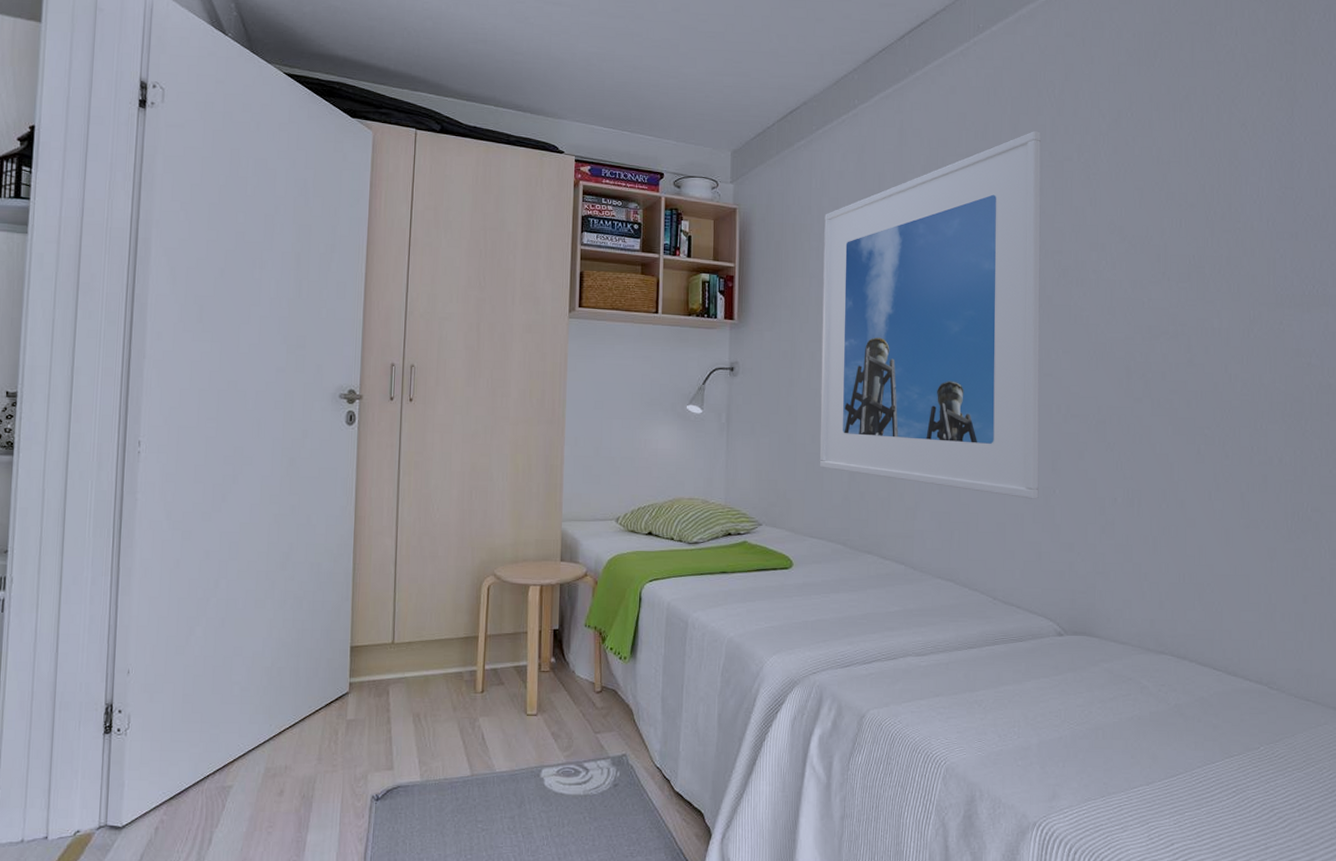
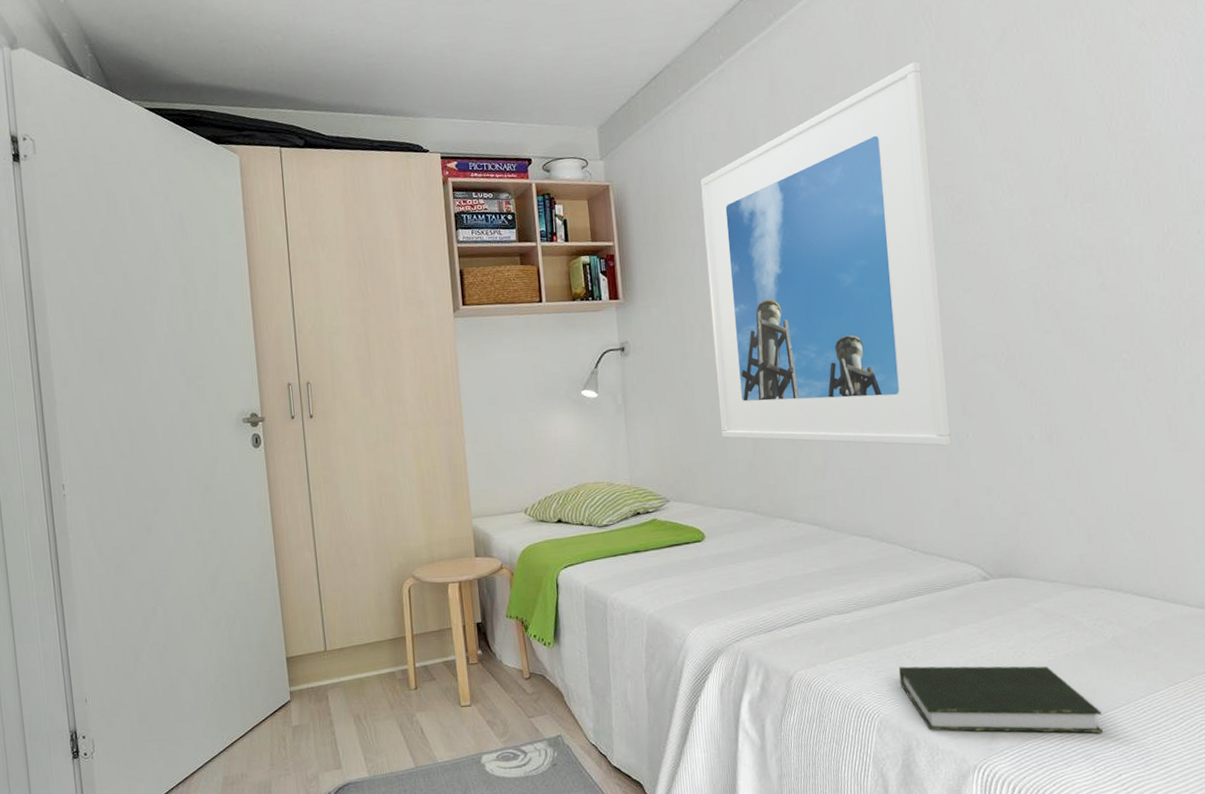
book: none [968,715,1159,800] -> present [898,666,1103,733]

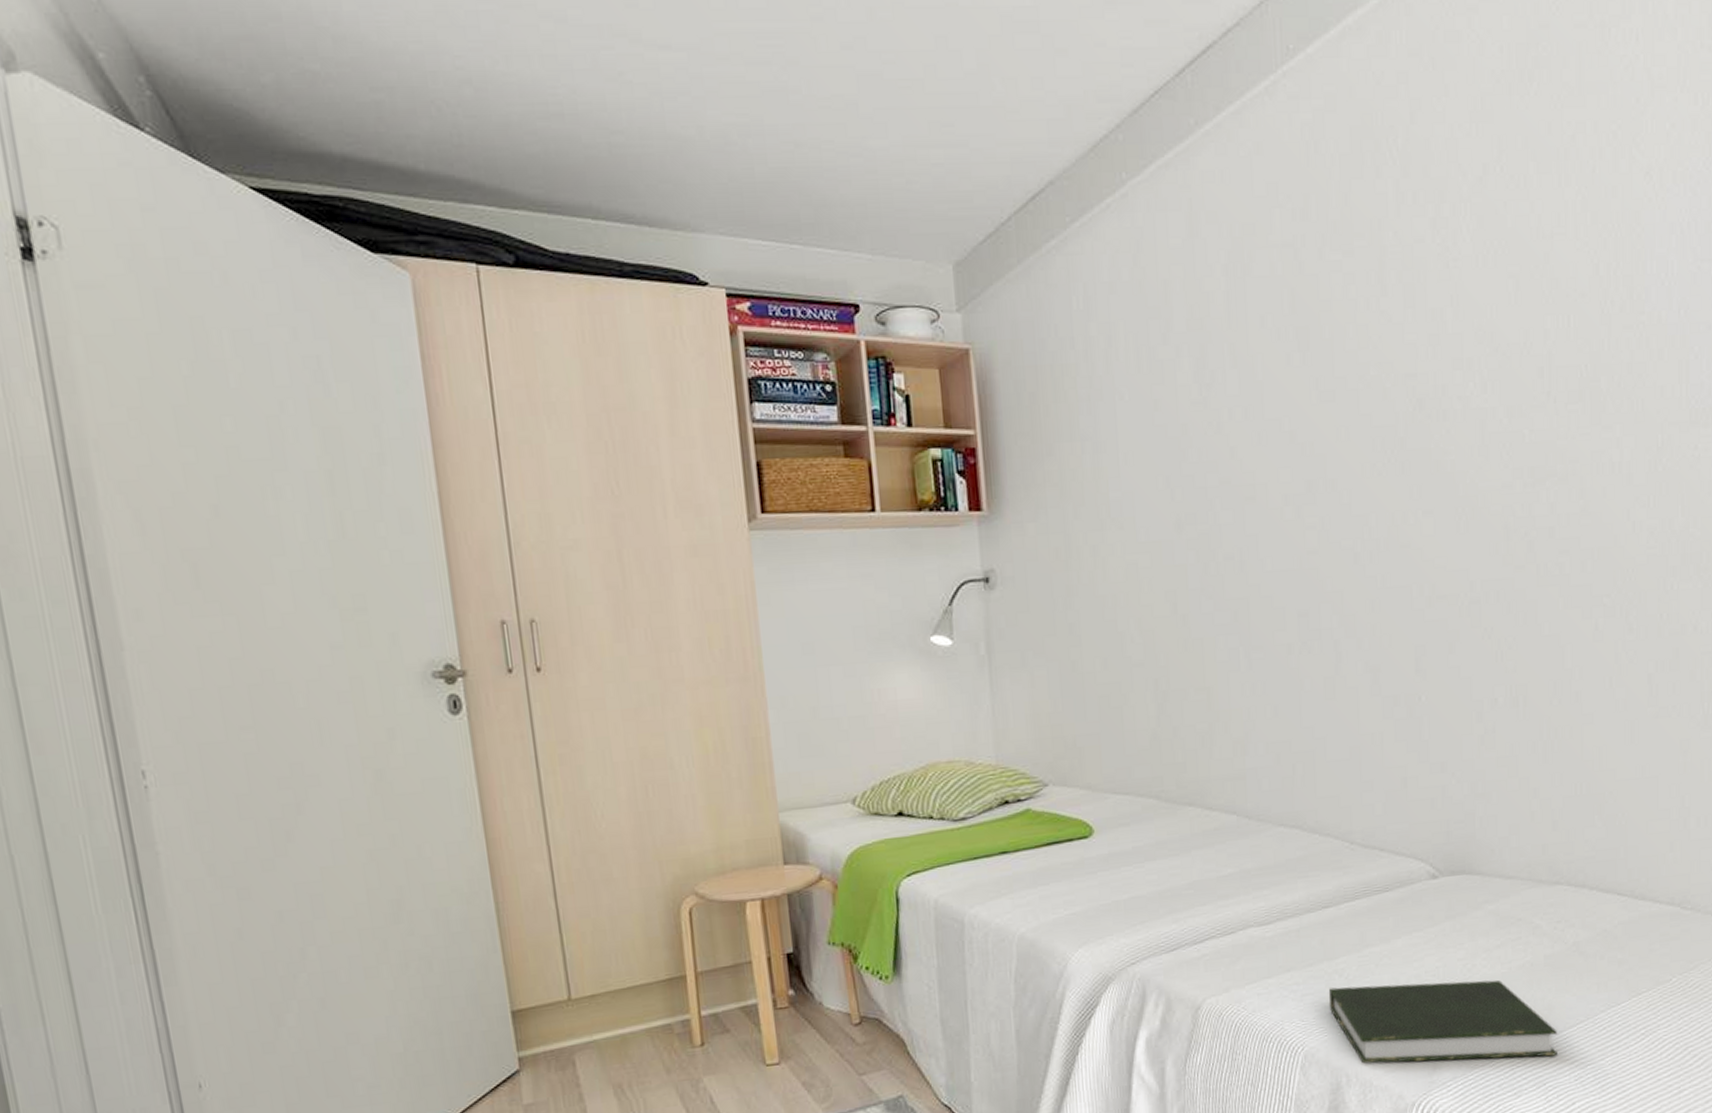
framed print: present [700,62,951,446] -> none [1093,202,1401,712]

